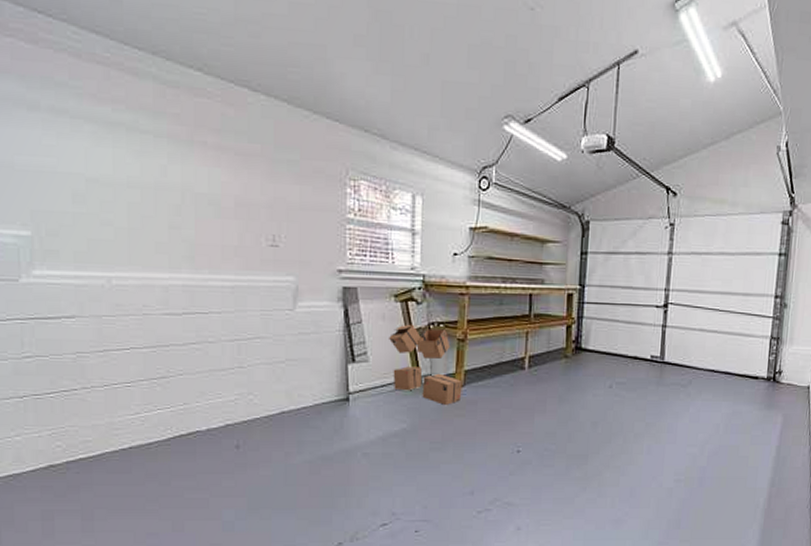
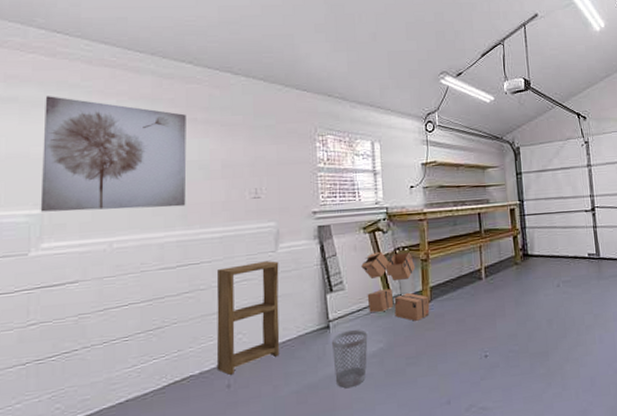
wall art: none [28,94,194,246] -> present [40,96,187,212]
shelving unit: none [225,319,296,435] -> present [216,261,280,375]
wastebasket: none [350,406,390,465] -> present [332,330,368,389]

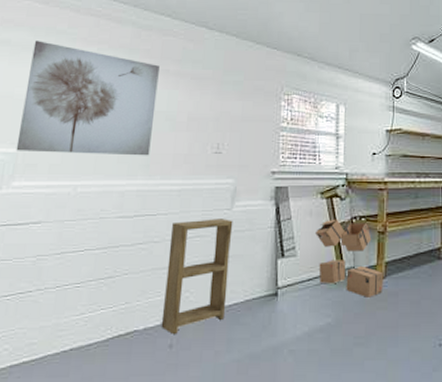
wastebasket: present [332,330,368,389] -> none [278,301,316,363]

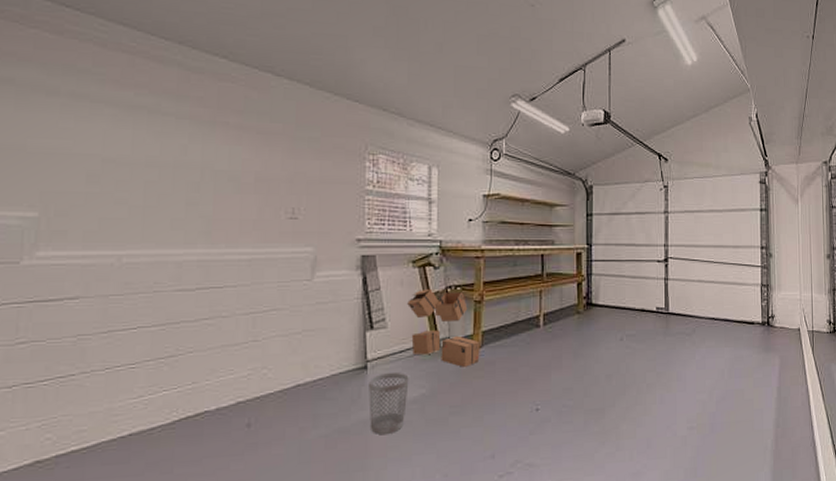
wall art: present [15,41,160,156] -> none [36,80,216,222]
shelving unit: present [161,219,233,334] -> none [236,290,314,413]
wastebasket: none [278,301,316,363] -> present [368,373,409,435]

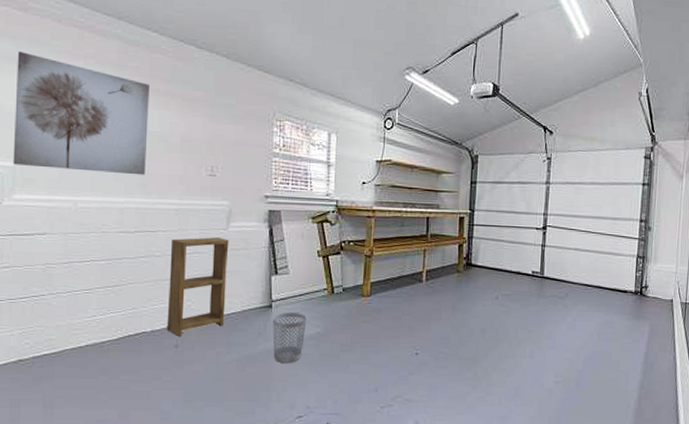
wall art: none [36,80,216,222] -> present [13,51,149,176]
shelving unit: none [236,290,314,413] -> present [166,237,229,336]
cardboard box: present [407,288,480,367] -> none [307,242,369,312]

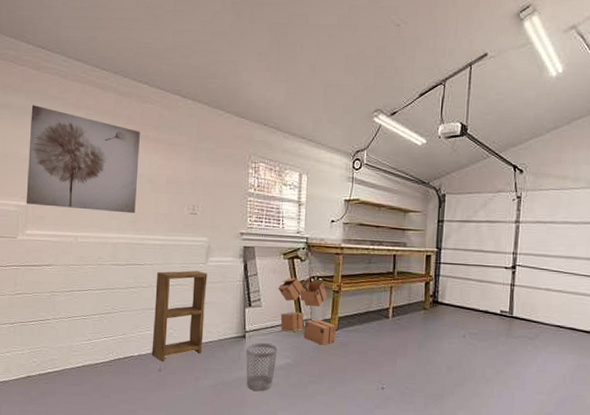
cardboard box: none [307,242,369,312] -> present [278,277,337,345]

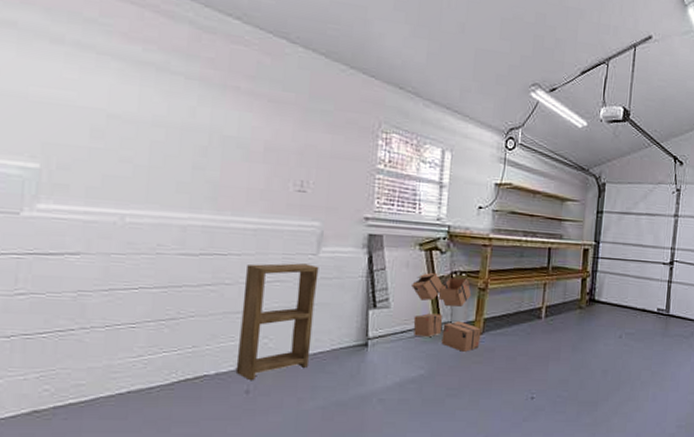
wall art: present [26,105,140,214] -> none [38,27,227,188]
wastebasket: present [246,343,278,392] -> none [367,352,409,411]

